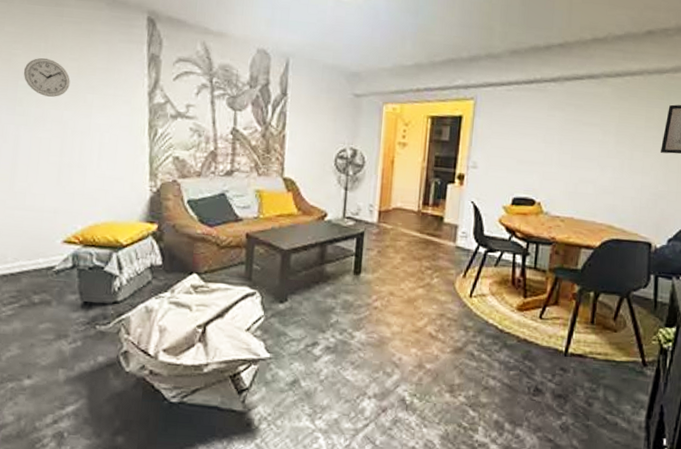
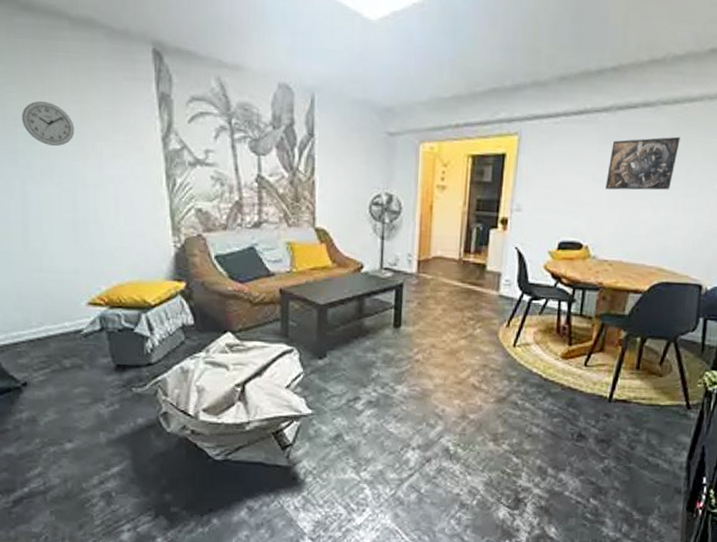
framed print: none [556,105,624,153] -> present [605,136,681,191]

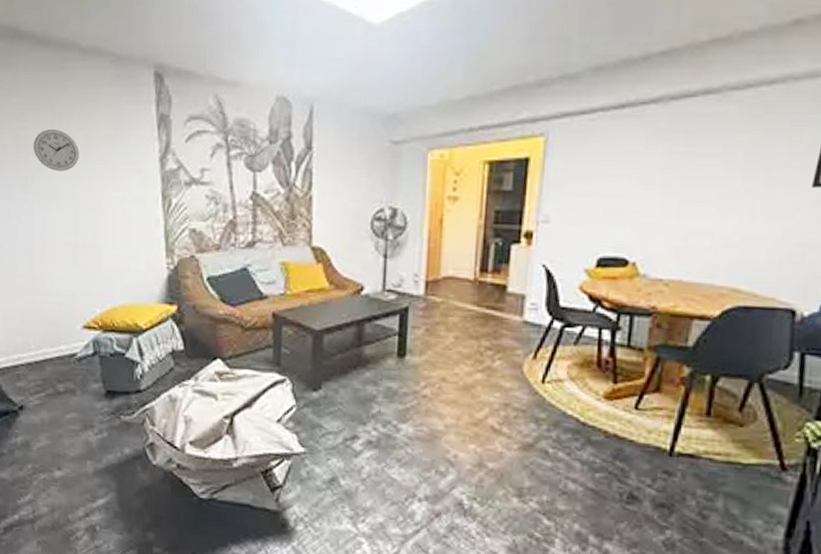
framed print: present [605,136,681,191] -> none [657,127,757,195]

